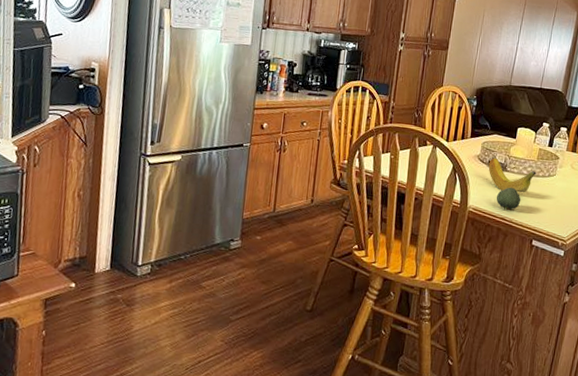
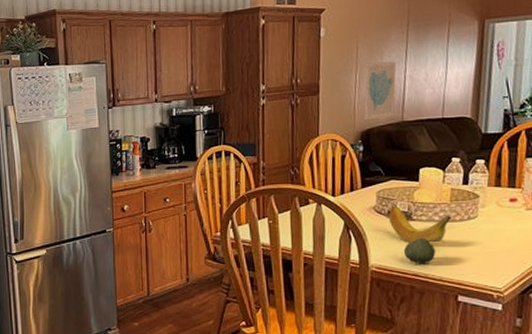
wall art: none [481,30,512,80] -> present [364,61,397,120]

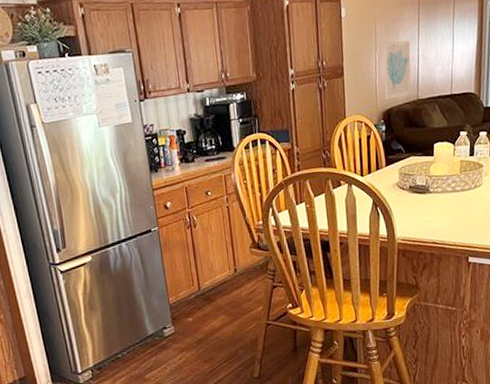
fruit: present [388,207,452,243] -> none [409,181,462,214]
fruit: present [403,238,436,264] -> none [423,208,450,233]

